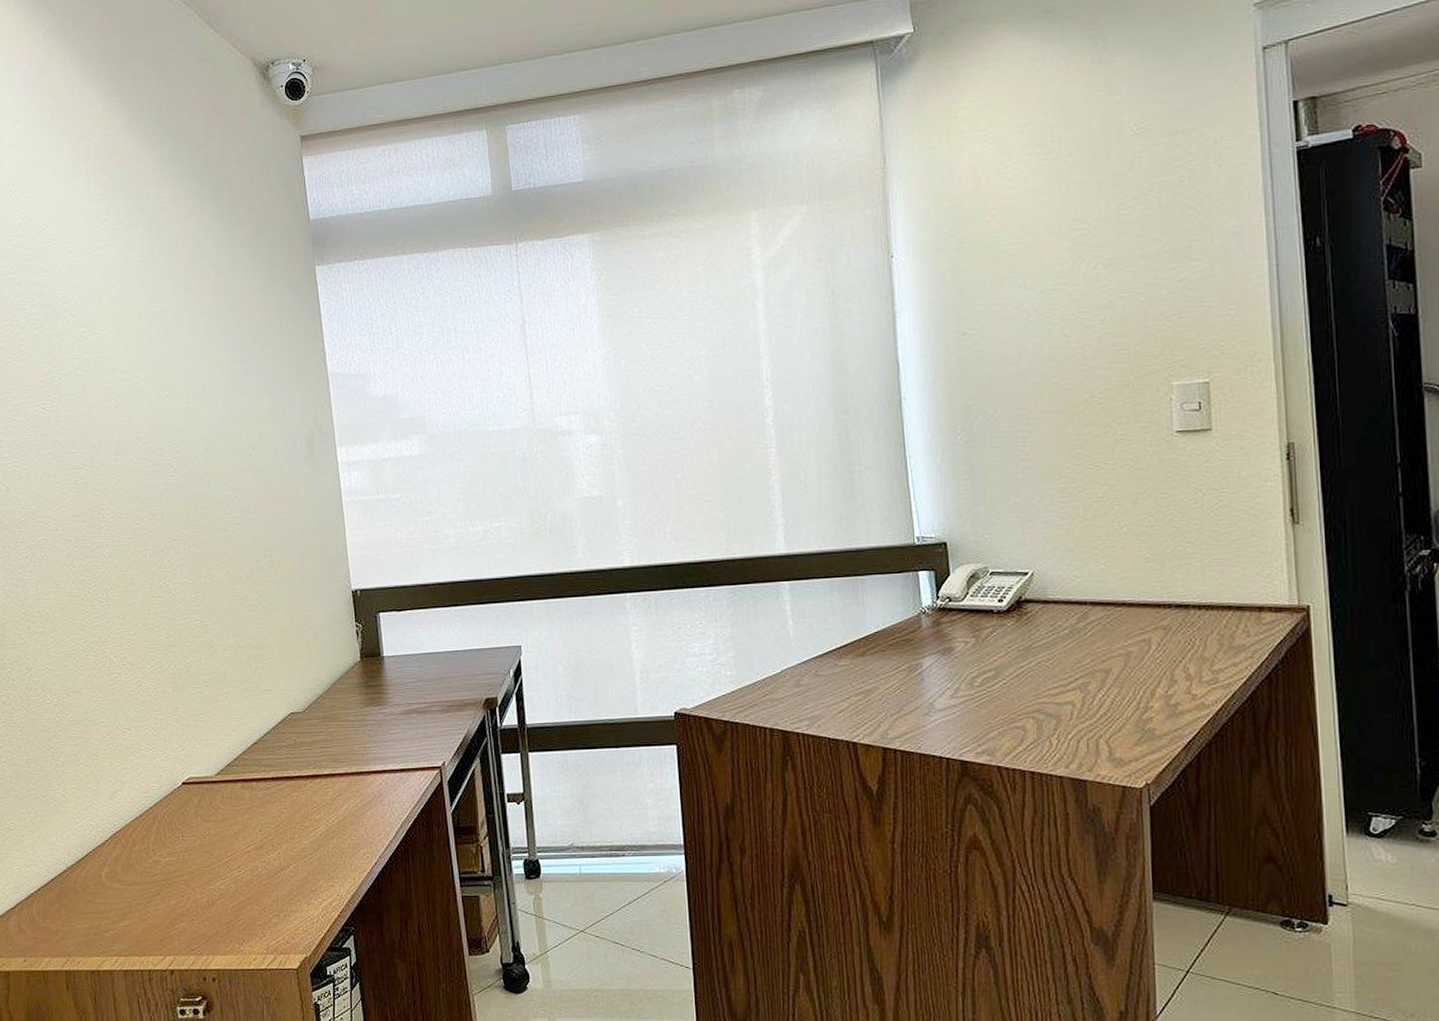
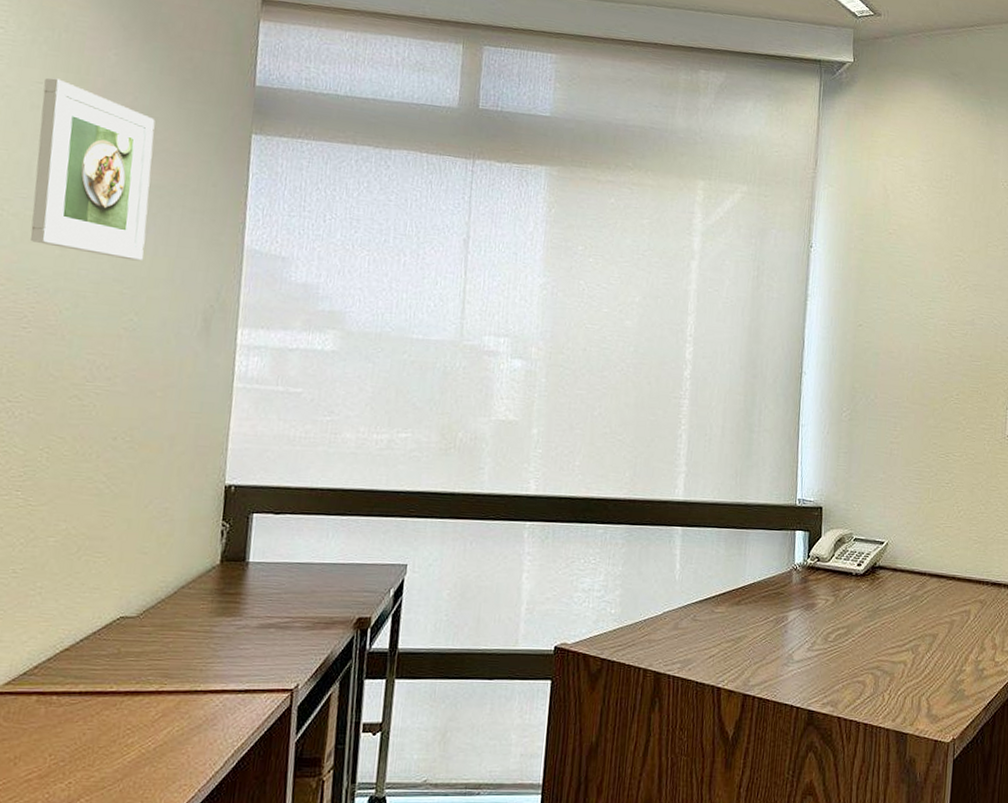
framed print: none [146,254,250,403] -> present [30,77,155,261]

